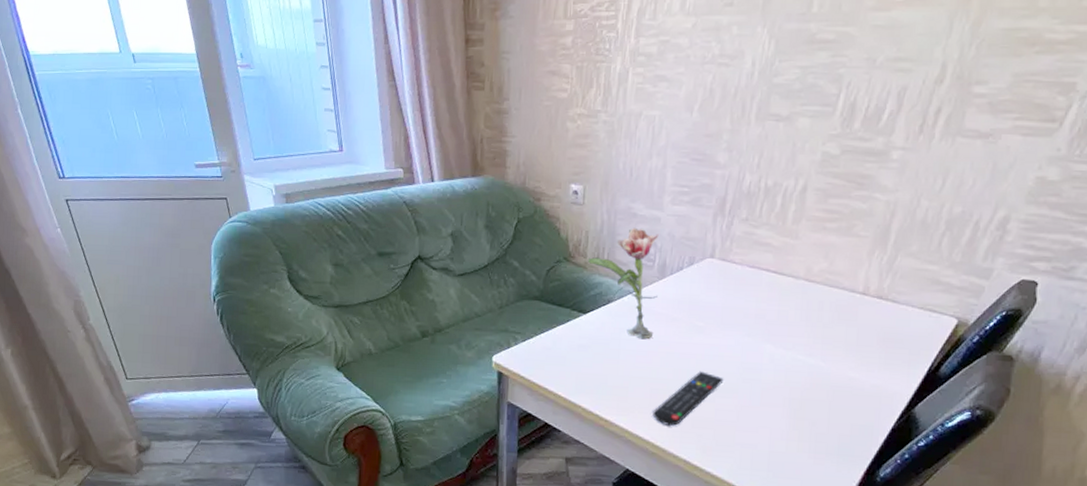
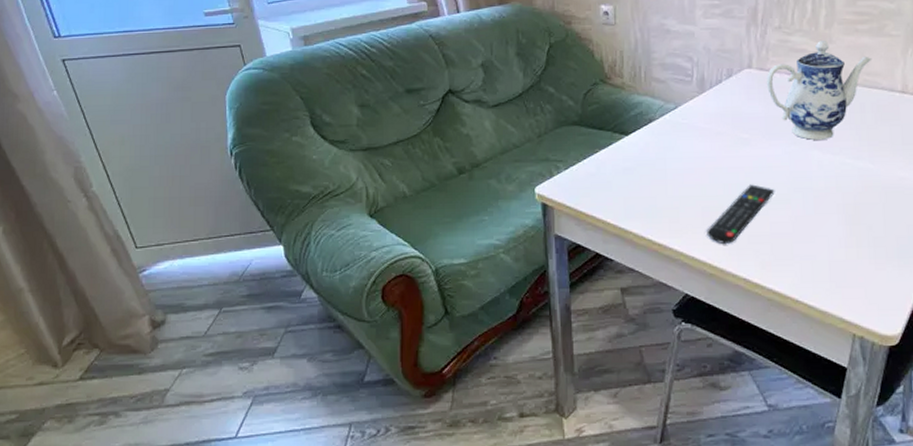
flower: present [587,227,659,340] -> none [624,43,699,157]
teapot: none [726,236,837,334] -> present [766,41,872,140]

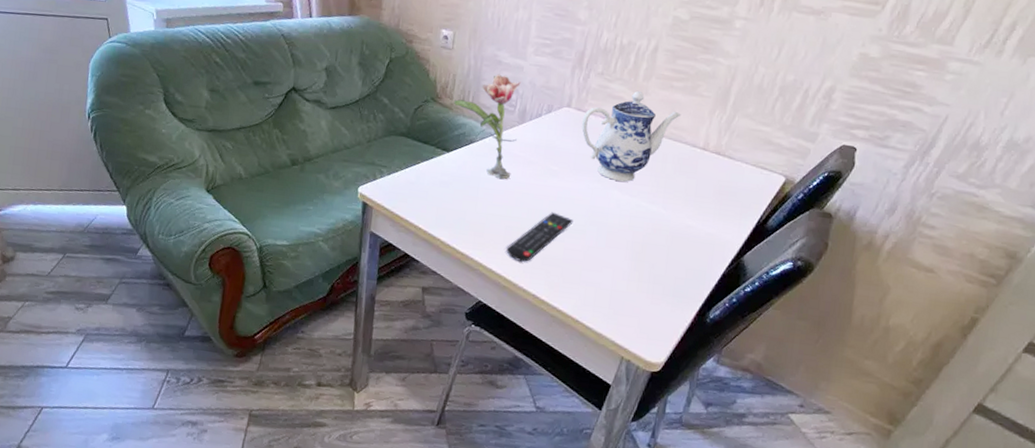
flower: none [624,43,699,157] -> present [453,74,521,180]

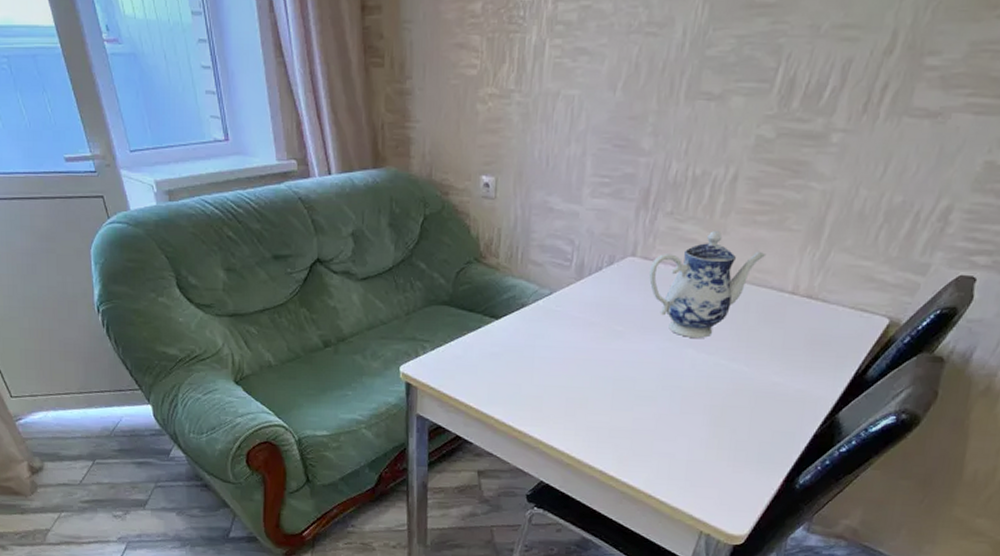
flower: present [453,74,521,180] -> none [499,223,577,346]
remote control: present [506,212,574,262] -> none [568,378,643,436]

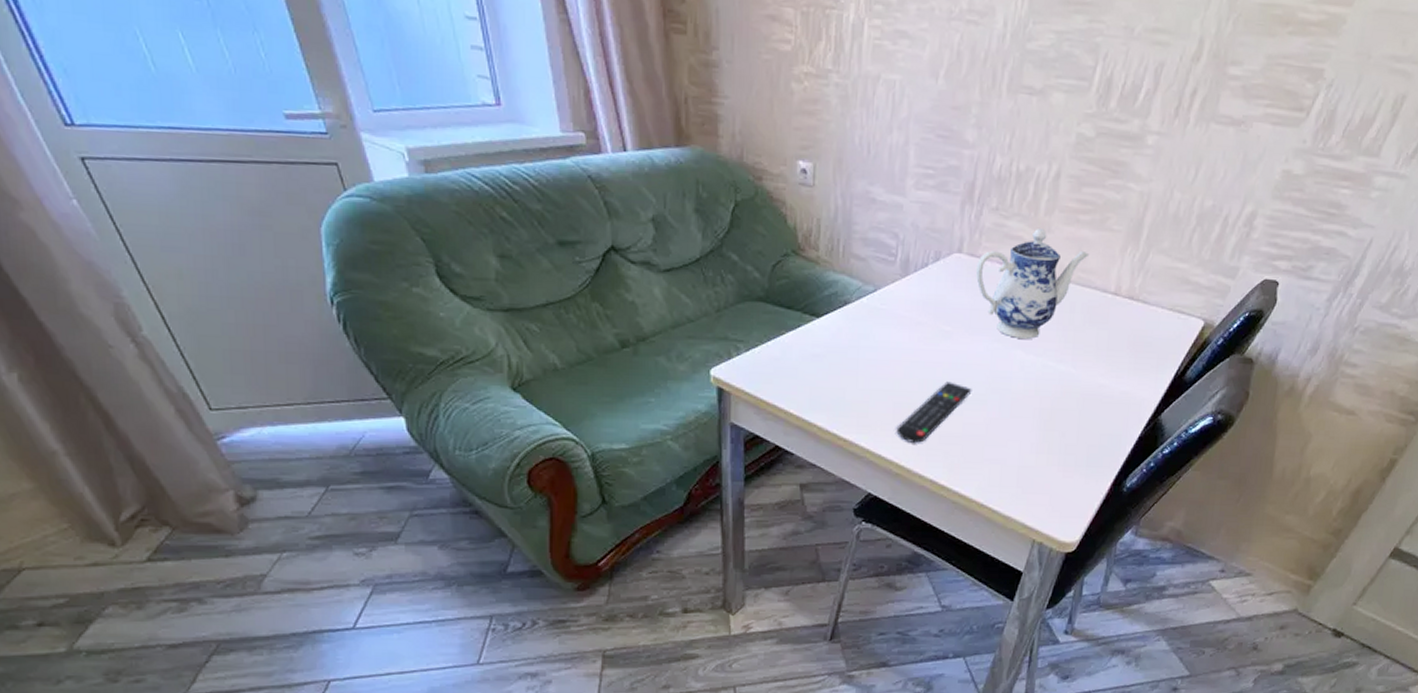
remote control: none [568,378,643,436] -> present [896,381,972,443]

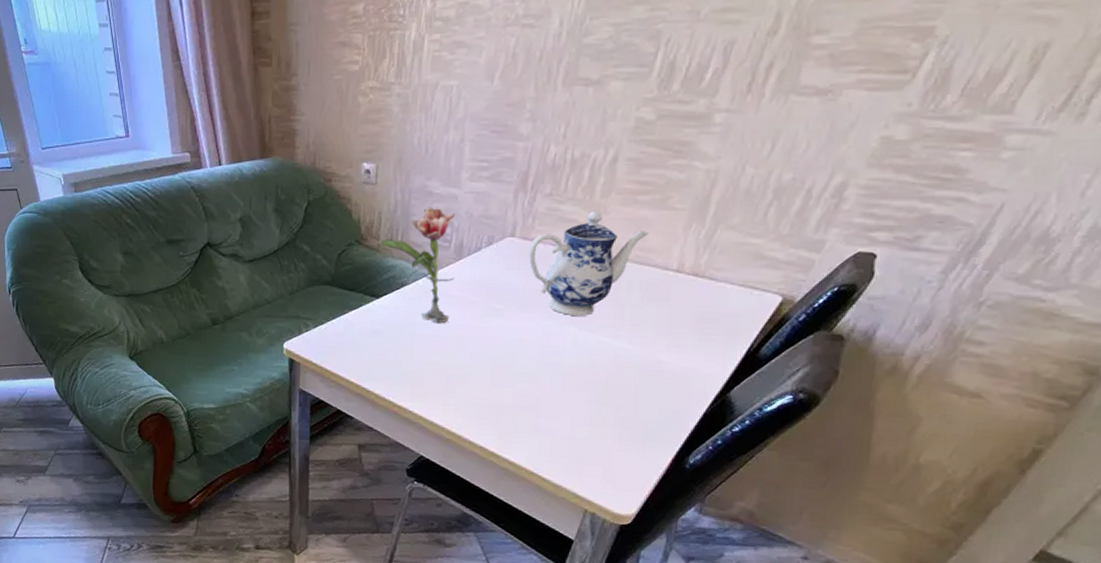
flower: none [819,215,901,347] -> present [380,206,456,324]
remote control: present [896,381,972,443] -> none [448,356,523,412]

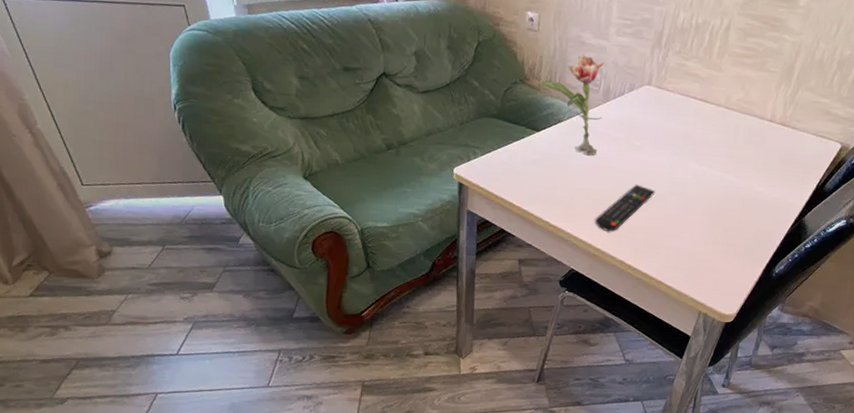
remote control: none [448,356,523,412] -> present [595,184,655,231]
teapot: present [528,211,649,316] -> none [661,68,752,154]

